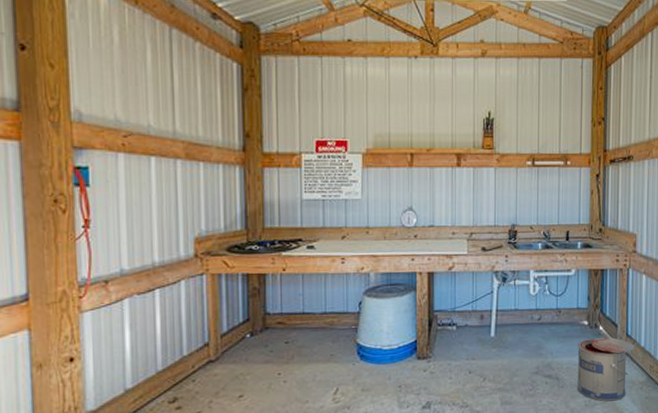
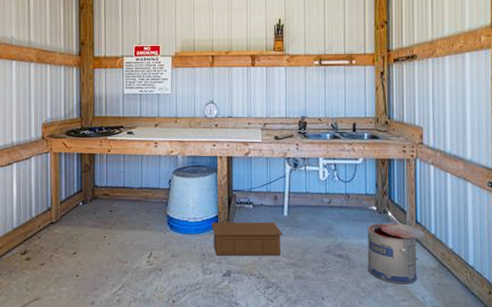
storage bin: none [409,344,489,387] -> present [211,222,283,256]

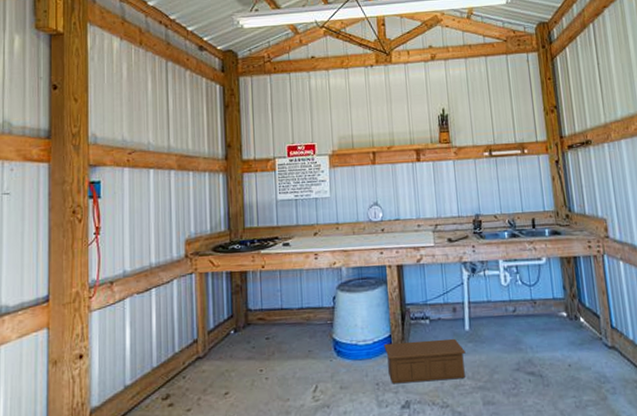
paint can: present [367,223,425,284] -> none [558,330,623,403]

